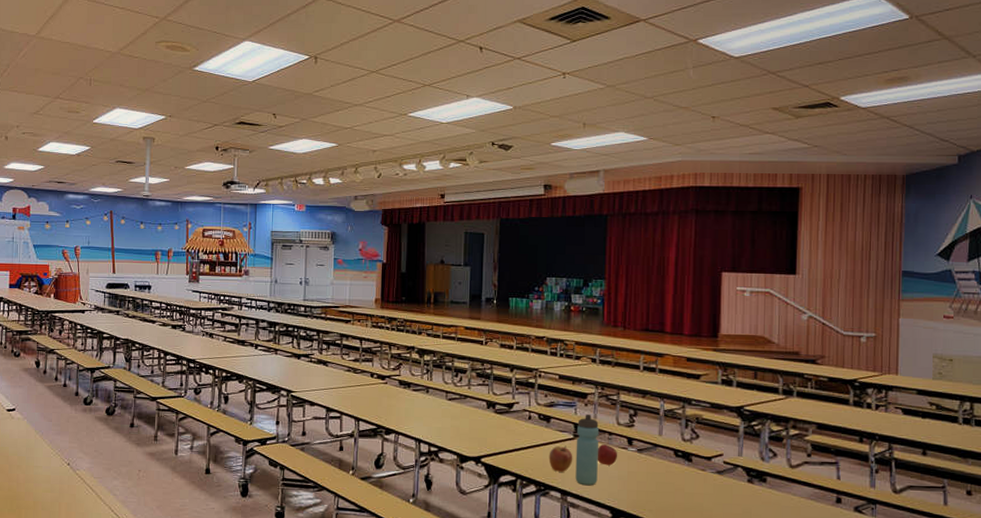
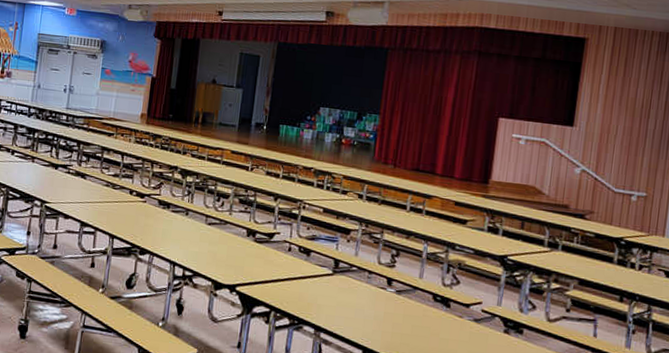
apple: present [548,445,573,472] -> none [305,280,330,308]
water bottle: present [575,413,599,486] -> none [330,250,360,324]
apple: present [597,444,618,466] -> none [354,282,376,305]

